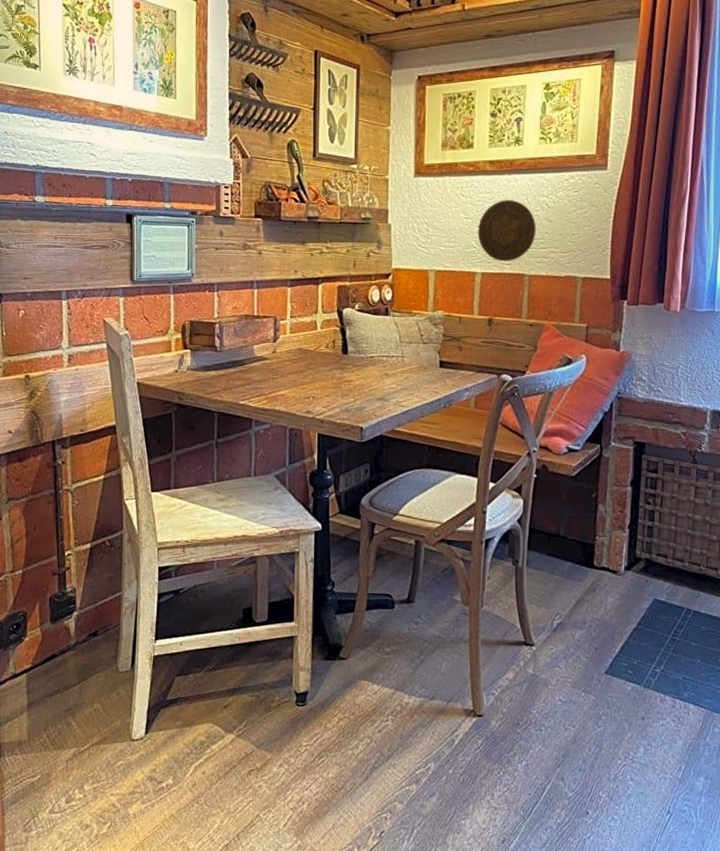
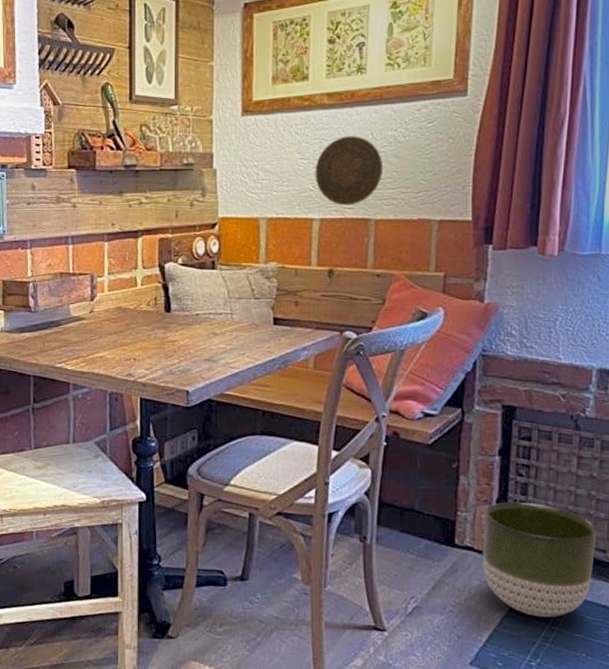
planter: none [617,527,709,629] -> present [483,501,596,618]

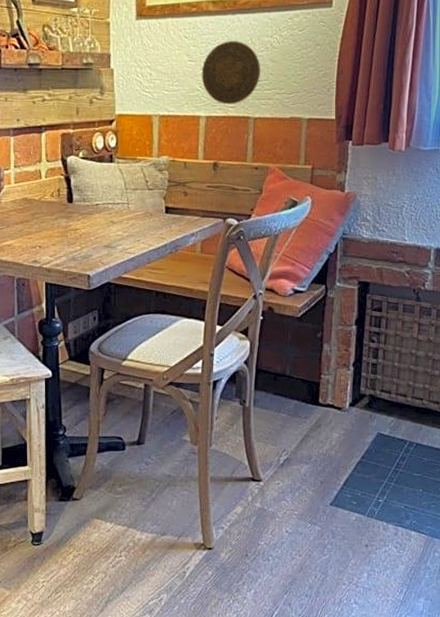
planter: present [483,501,596,618] -> none [342,364,432,461]

